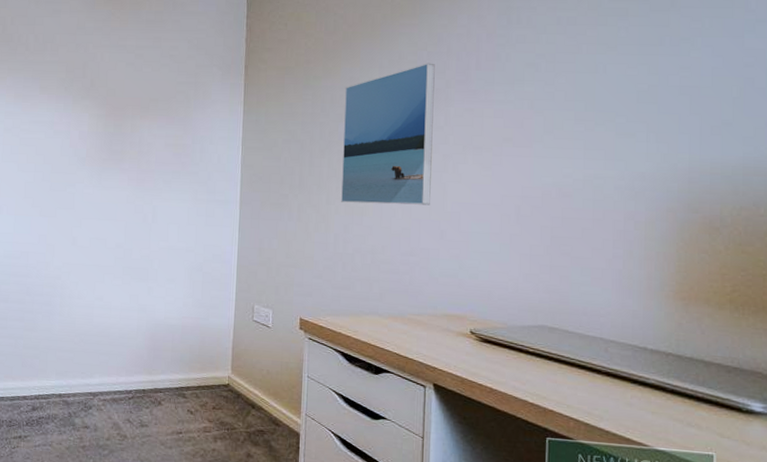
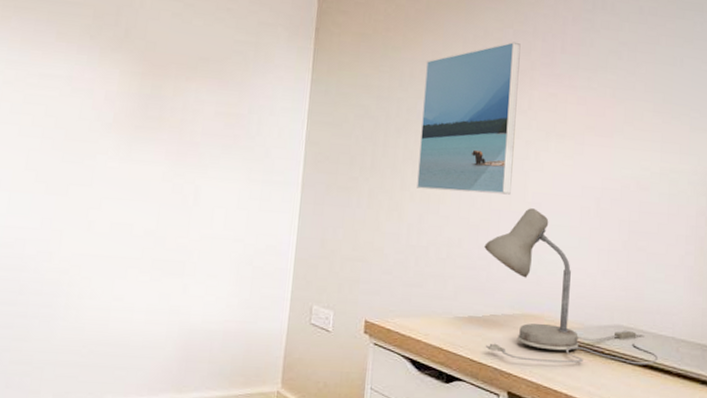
desk lamp: none [406,217,586,364] -> present [484,208,659,365]

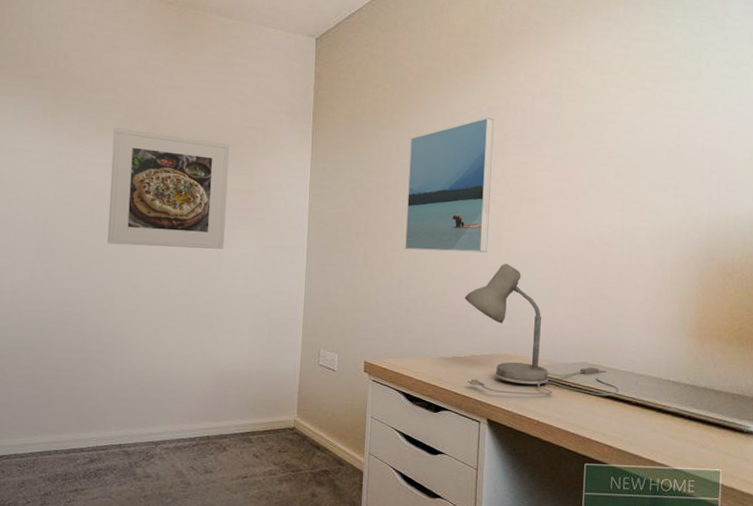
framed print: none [60,35,216,182] -> present [107,128,230,249]

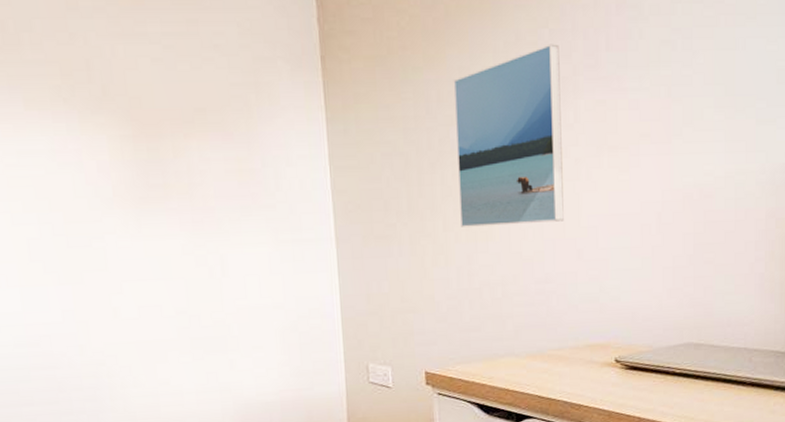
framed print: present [107,128,230,249] -> none [48,99,227,259]
desk lamp: present [465,264,620,396] -> none [541,233,732,391]

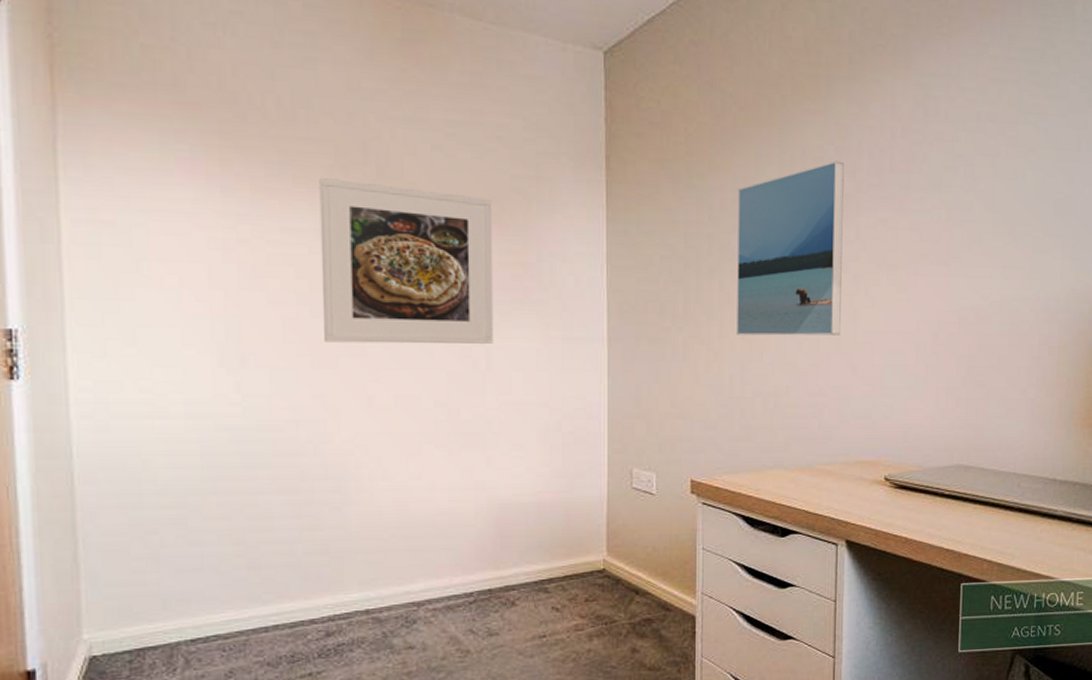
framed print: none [48,99,227,259] -> present [319,178,493,344]

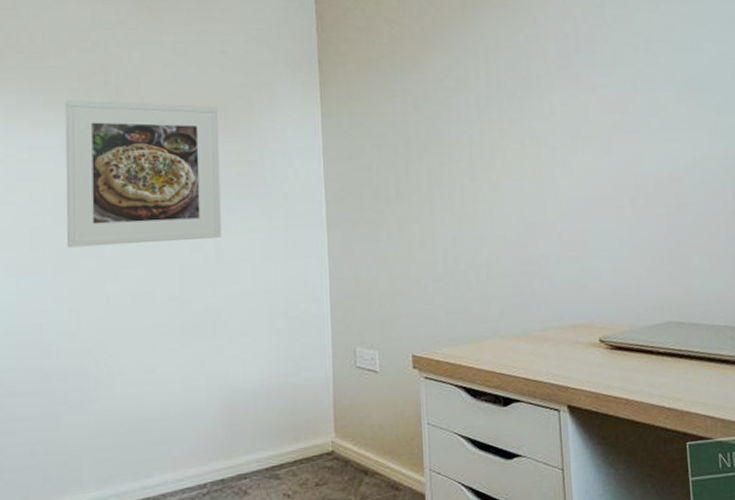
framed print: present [736,160,844,336] -> none [438,47,544,212]

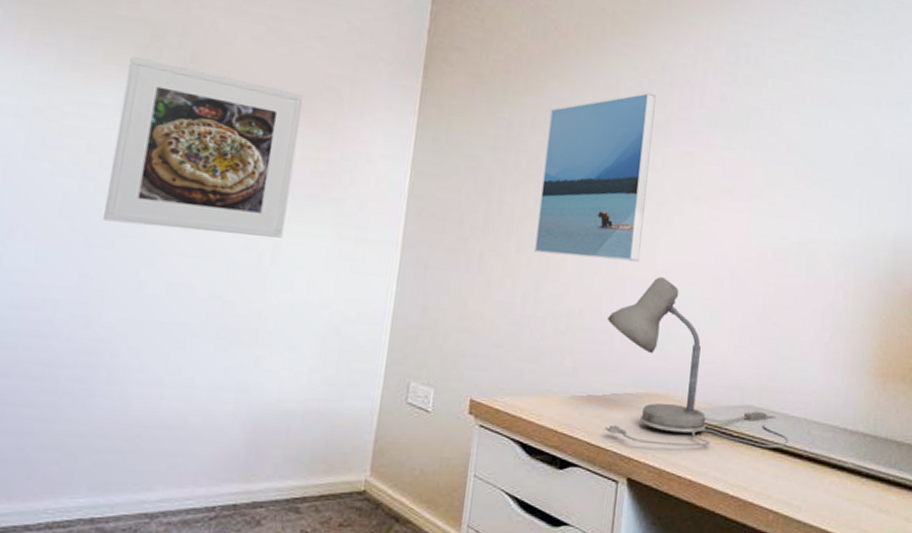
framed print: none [438,47,544,212] -> present [534,92,656,262]
desk lamp: none [524,216,715,372] -> present [604,277,790,449]

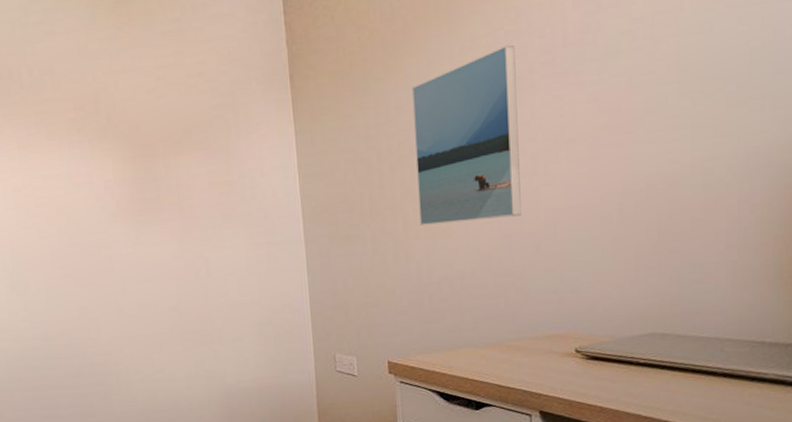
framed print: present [103,57,304,238] -> none [65,129,210,265]
desk lamp: present [604,277,790,449] -> none [499,226,701,380]

